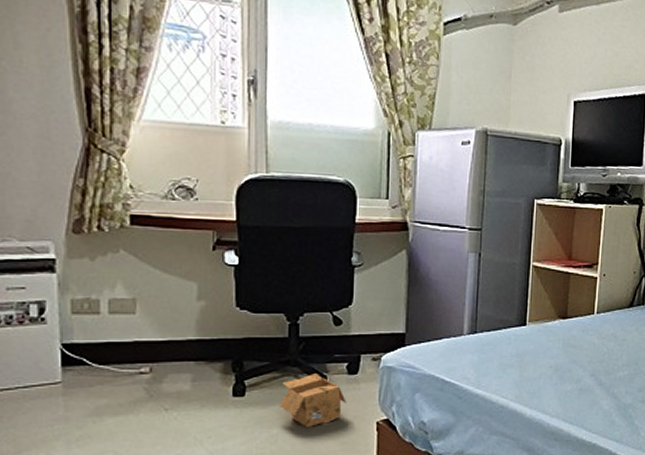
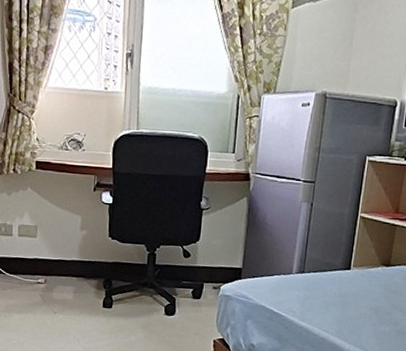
carton: present [280,374,346,428] -> none [138,295,190,339]

